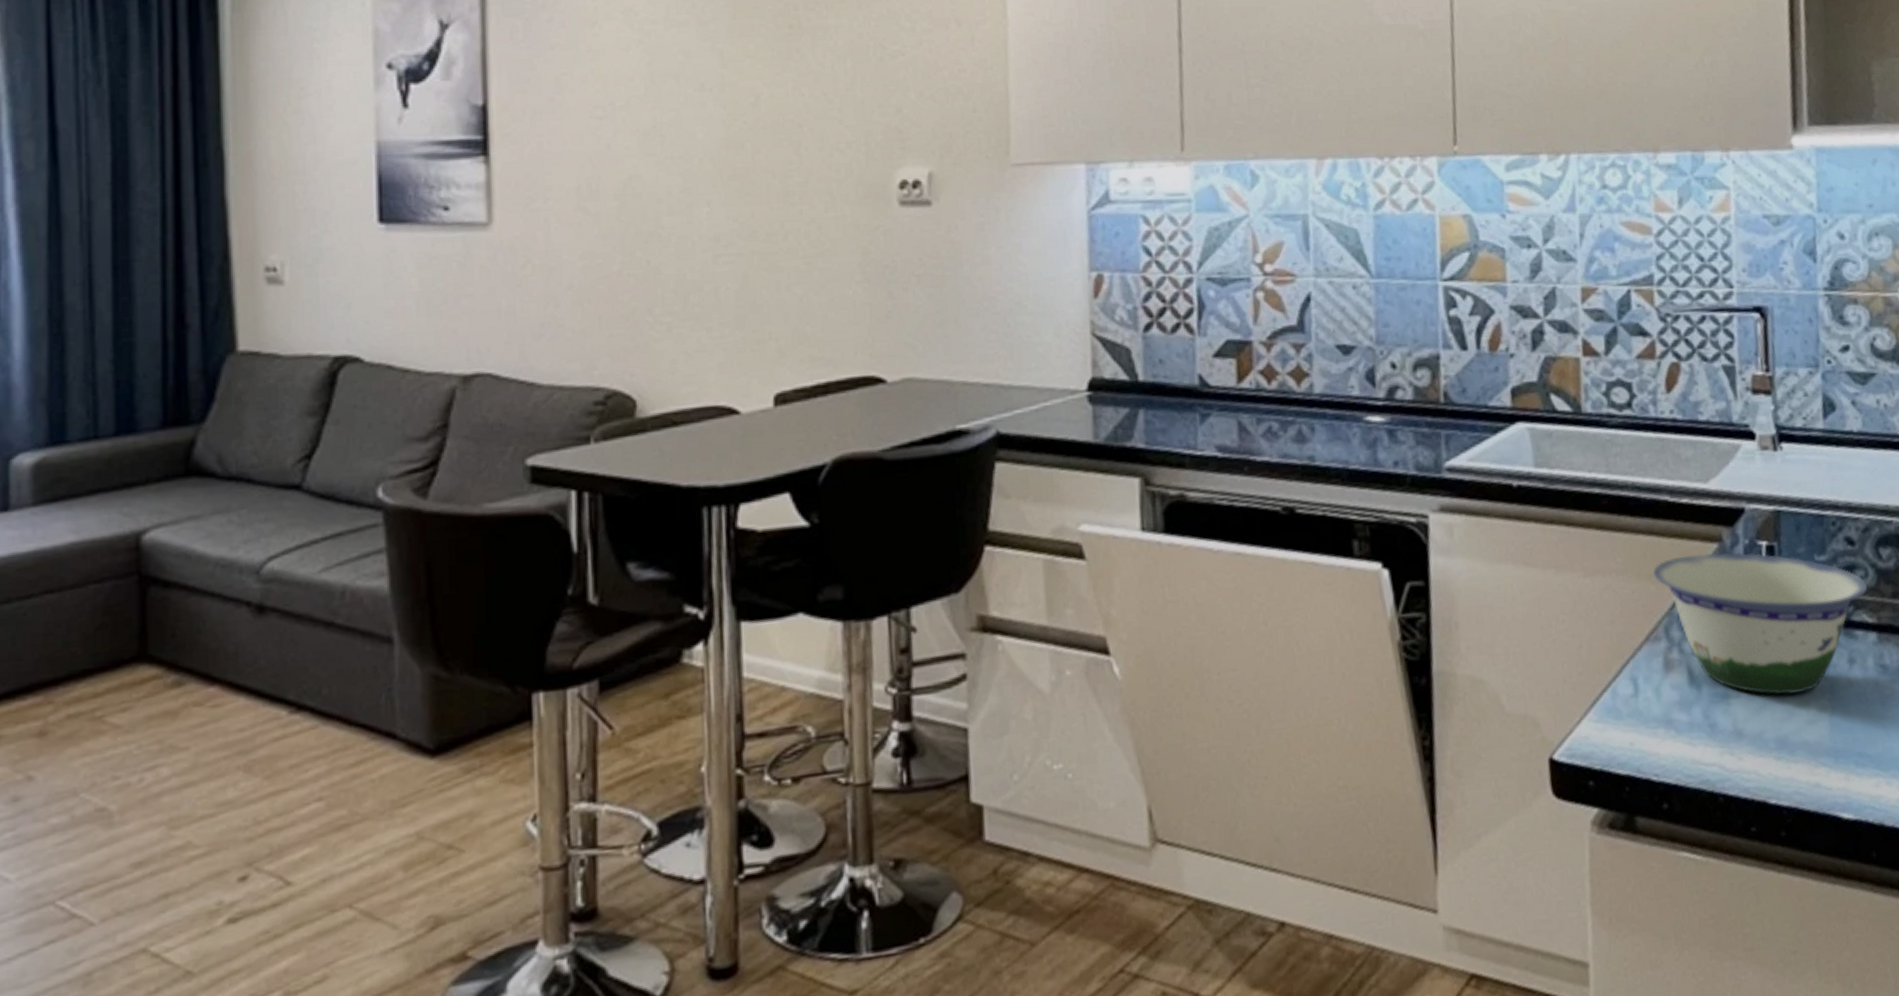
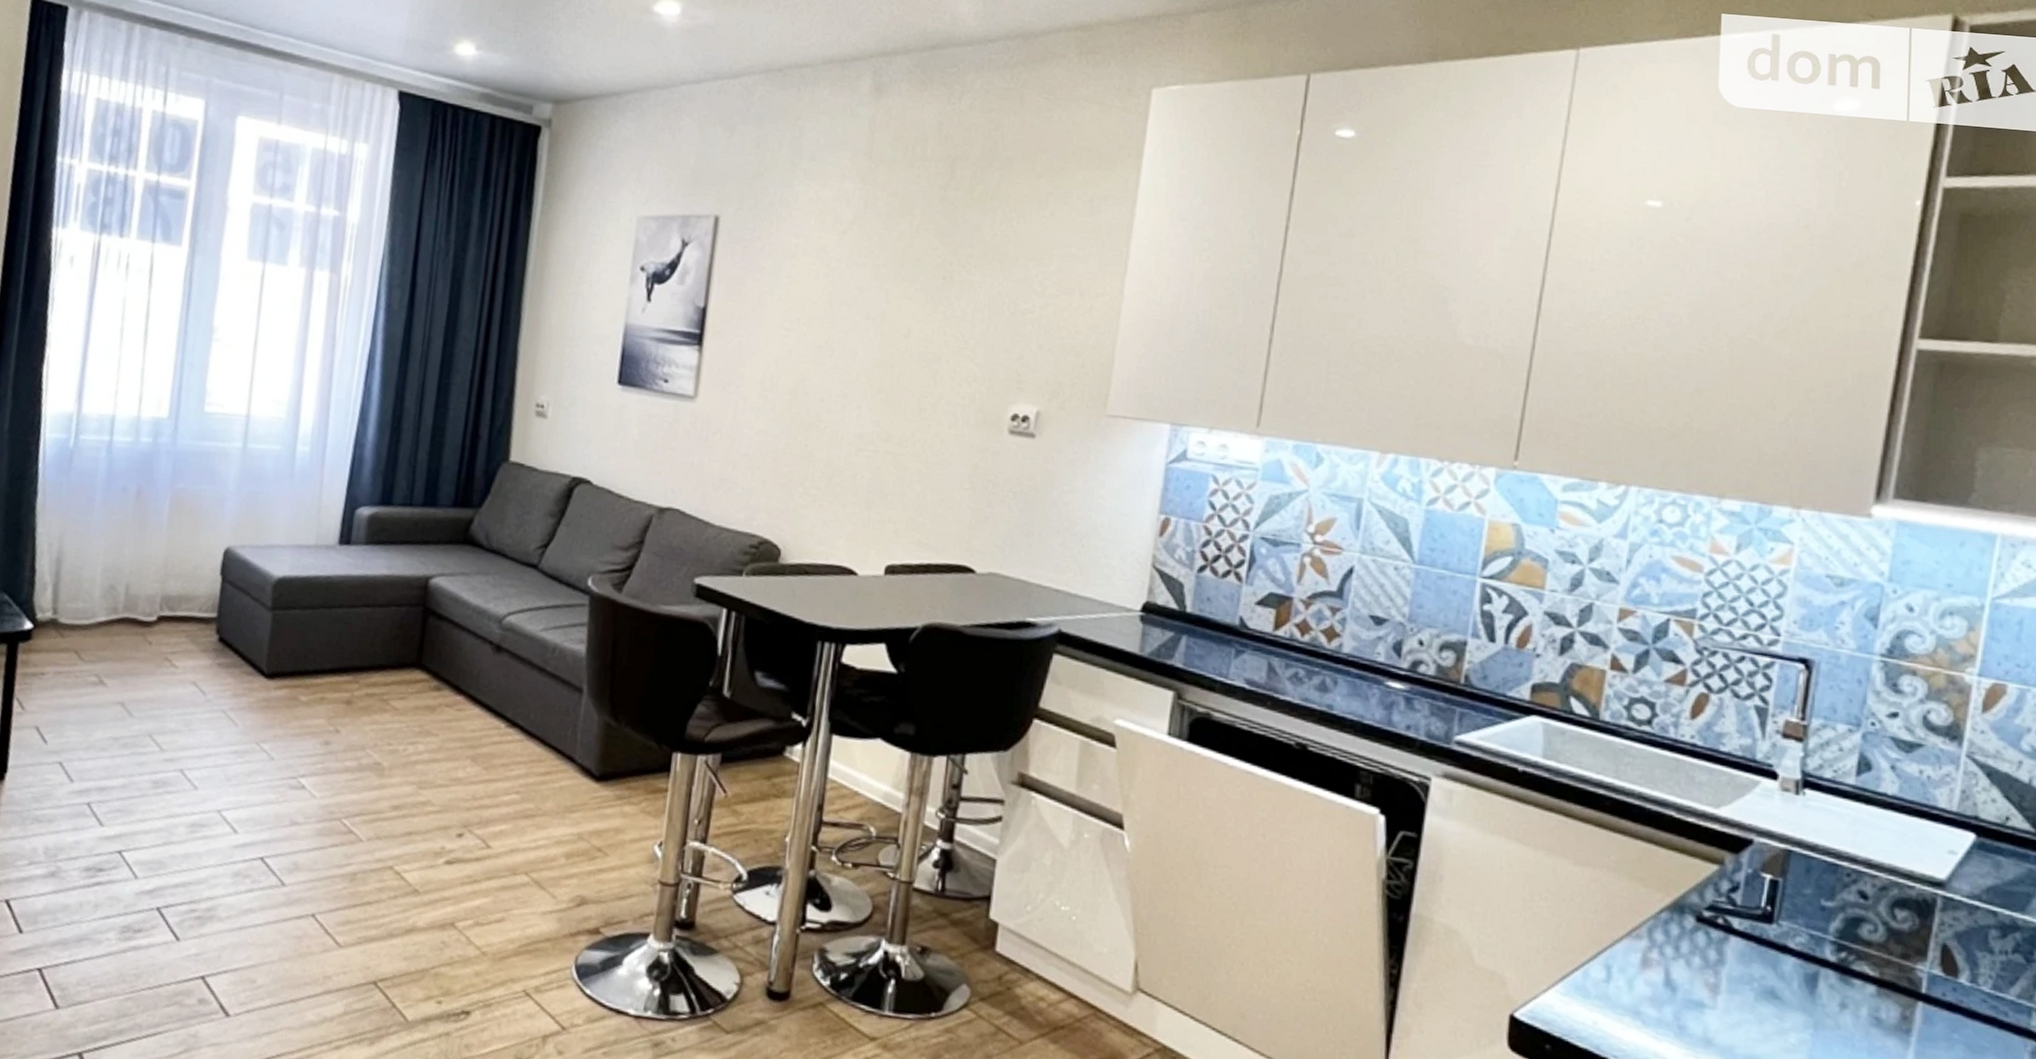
bowl: present [1653,552,1868,696] -> none [1646,868,1875,1023]

